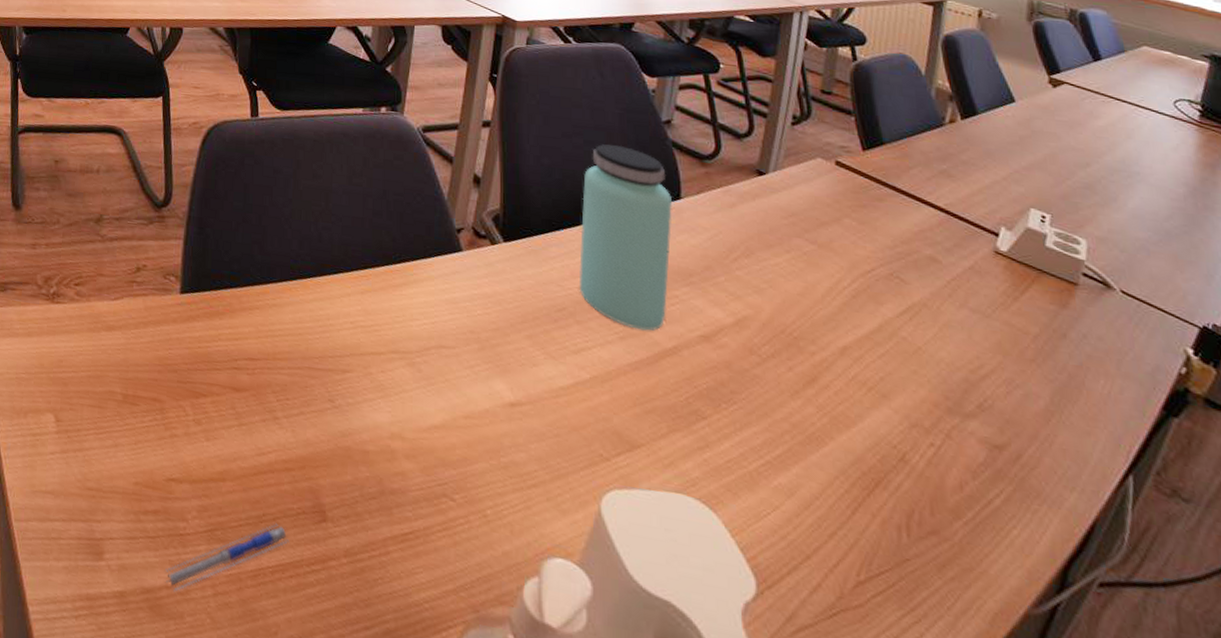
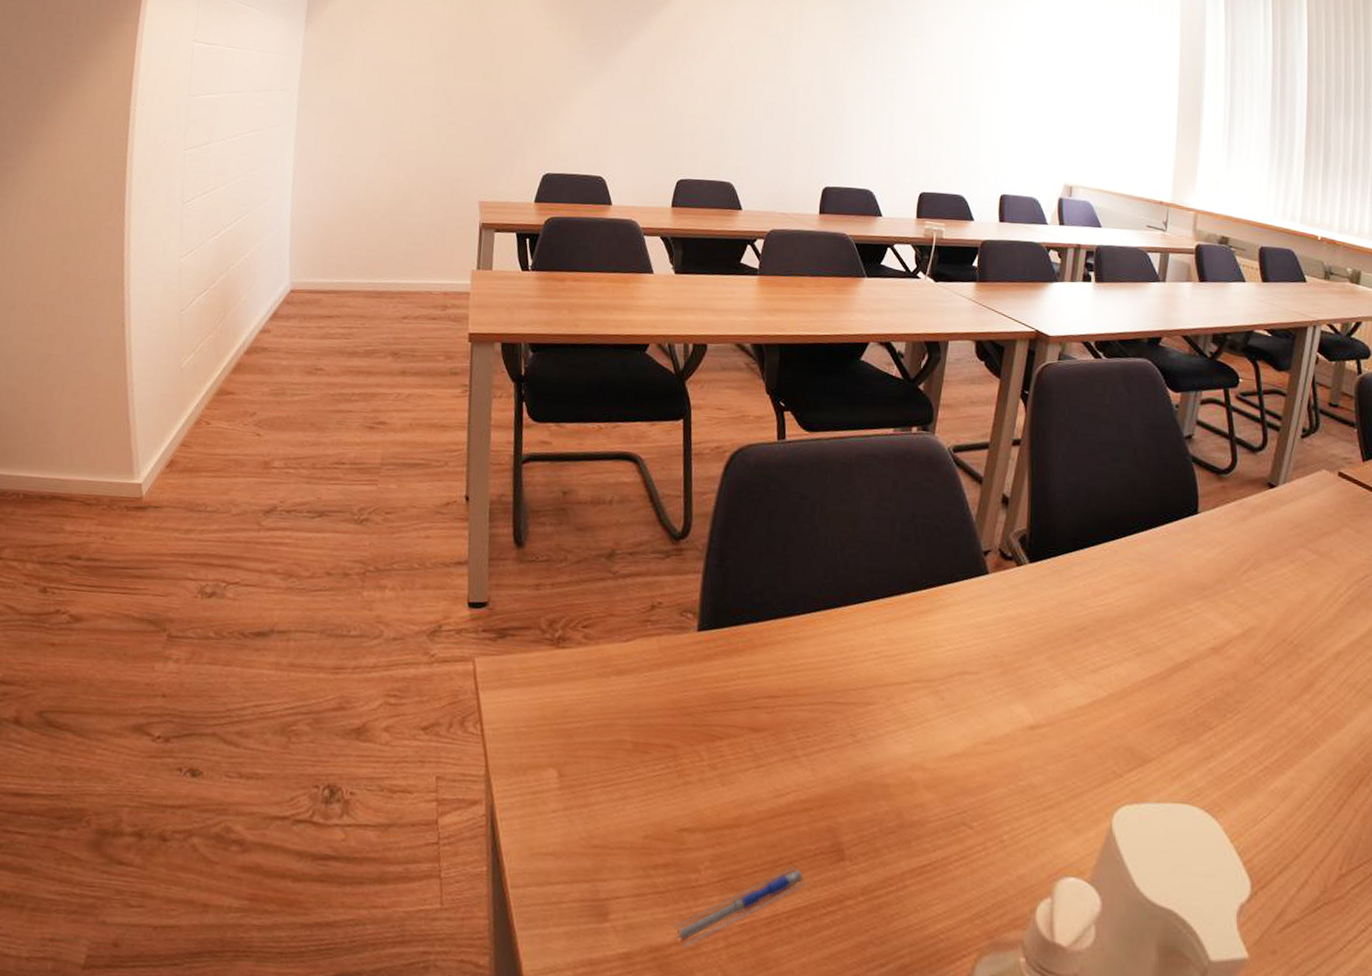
bottle: present [579,144,672,331] -> none [1101,461,1189,646]

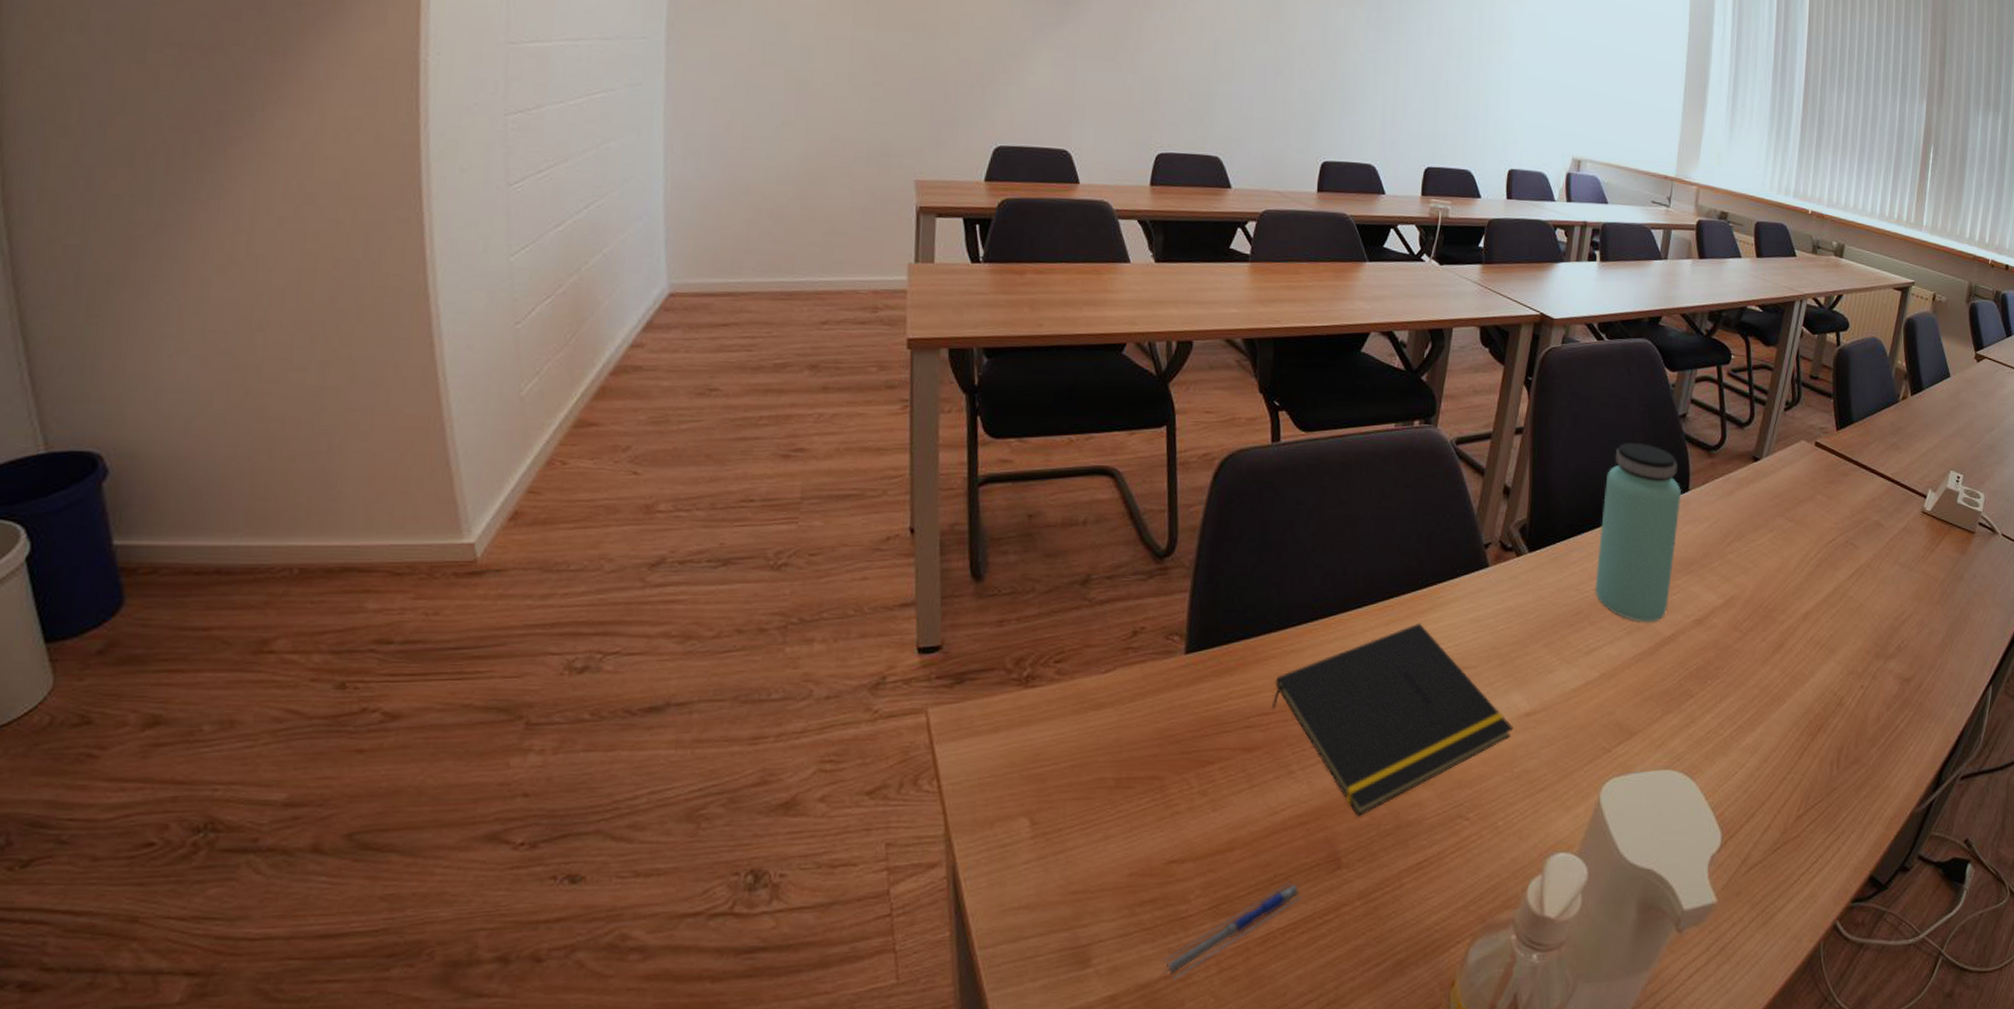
notepad: none [778,623,1017,811] -> present [1272,622,1513,818]
bottle: none [1101,461,1189,646] -> present [1596,442,1681,623]

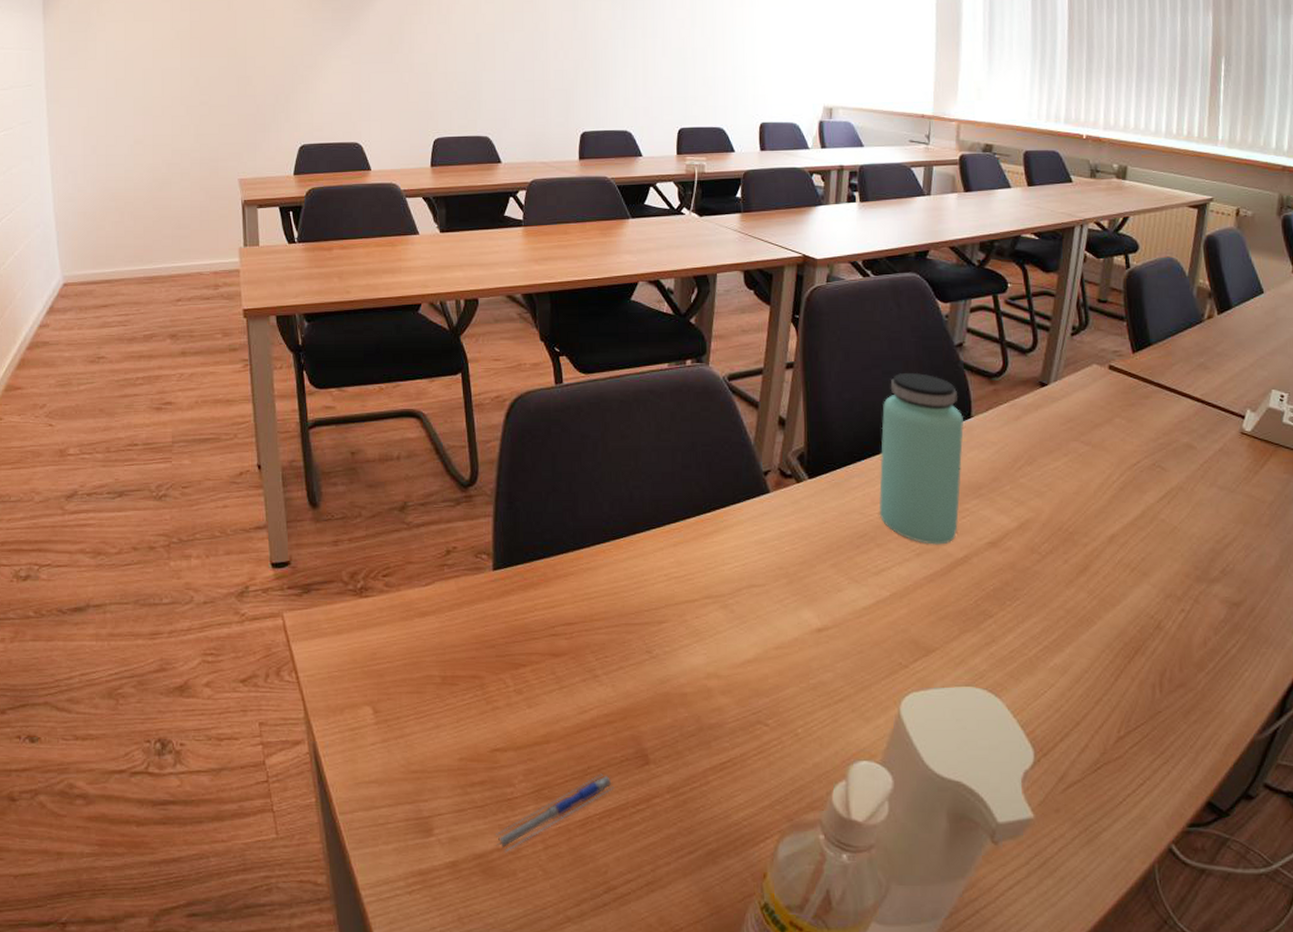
notepad: present [1272,622,1513,818] -> none [574,544,806,719]

